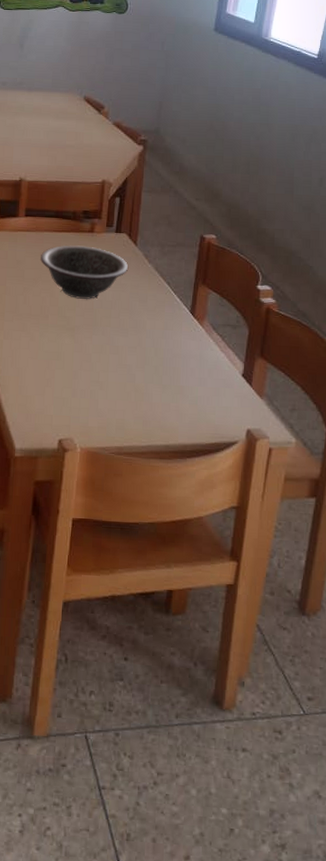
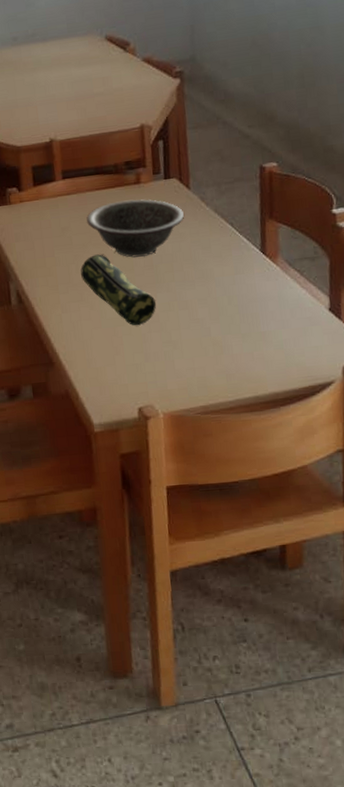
pencil case: none [27,290,90,362] -> present [81,254,156,326]

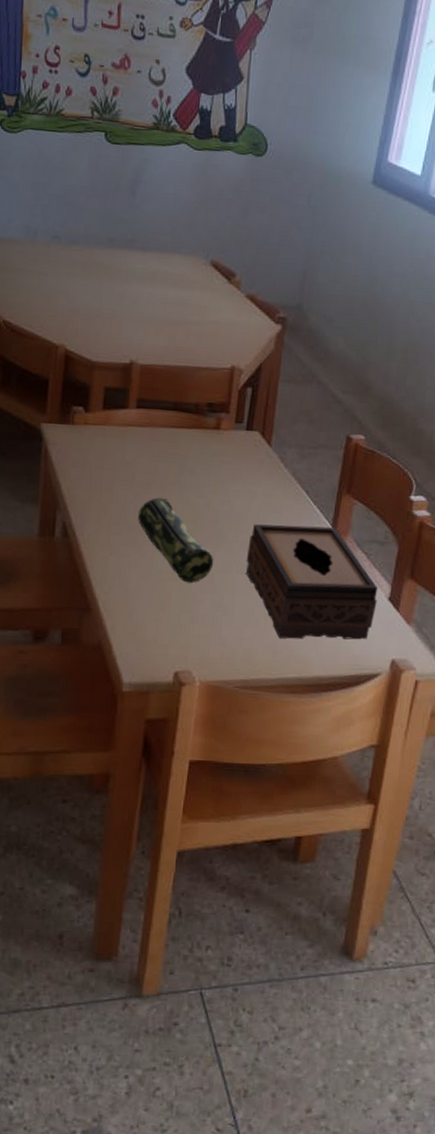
decorative bowl: present [86,199,184,258] -> none [154,443,260,511]
tissue box: none [185,252,319,363] -> present [246,524,378,640]

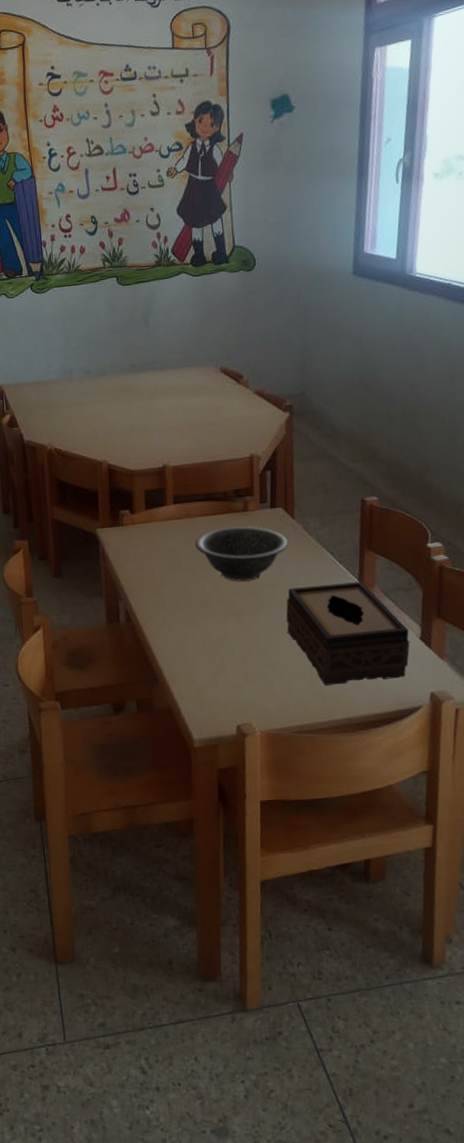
pencil case: present [138,498,213,583] -> none [187,577,258,647]
decorative bowl: none [154,443,260,511] -> present [194,526,288,582]

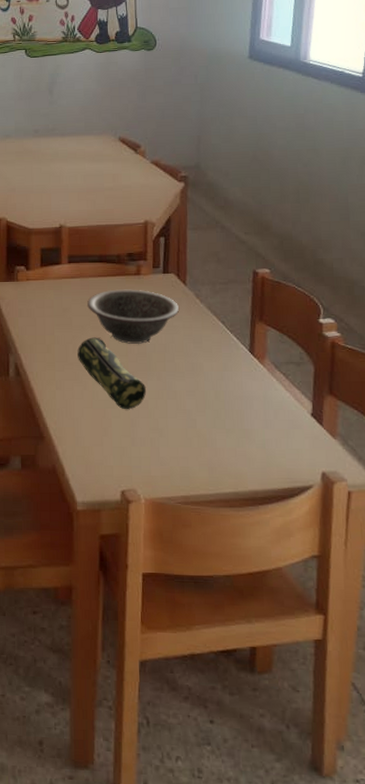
pencil case: none [187,577,258,647] -> present [77,337,146,410]
tissue box: present [286,582,410,685] -> none [175,353,301,456]

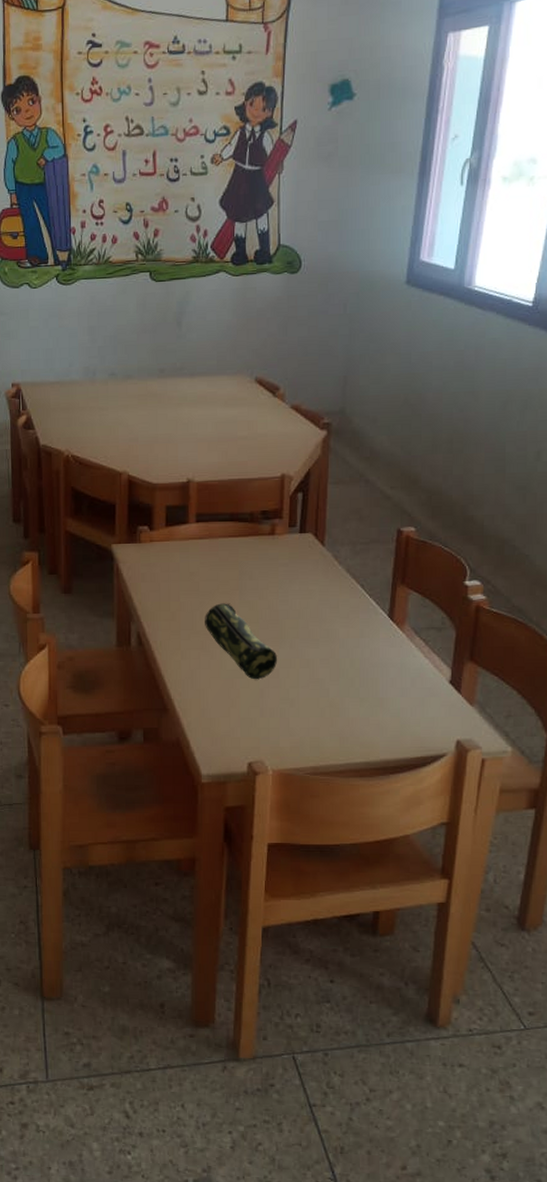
decorative bowl: present [86,289,179,345] -> none [215,550,315,611]

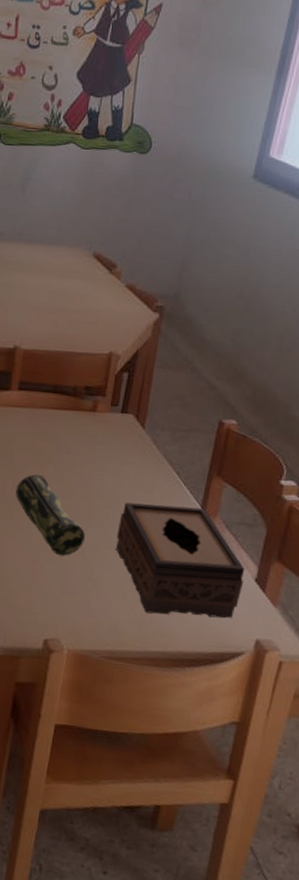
tissue box: none [308,618,439,726] -> present [116,502,245,619]

